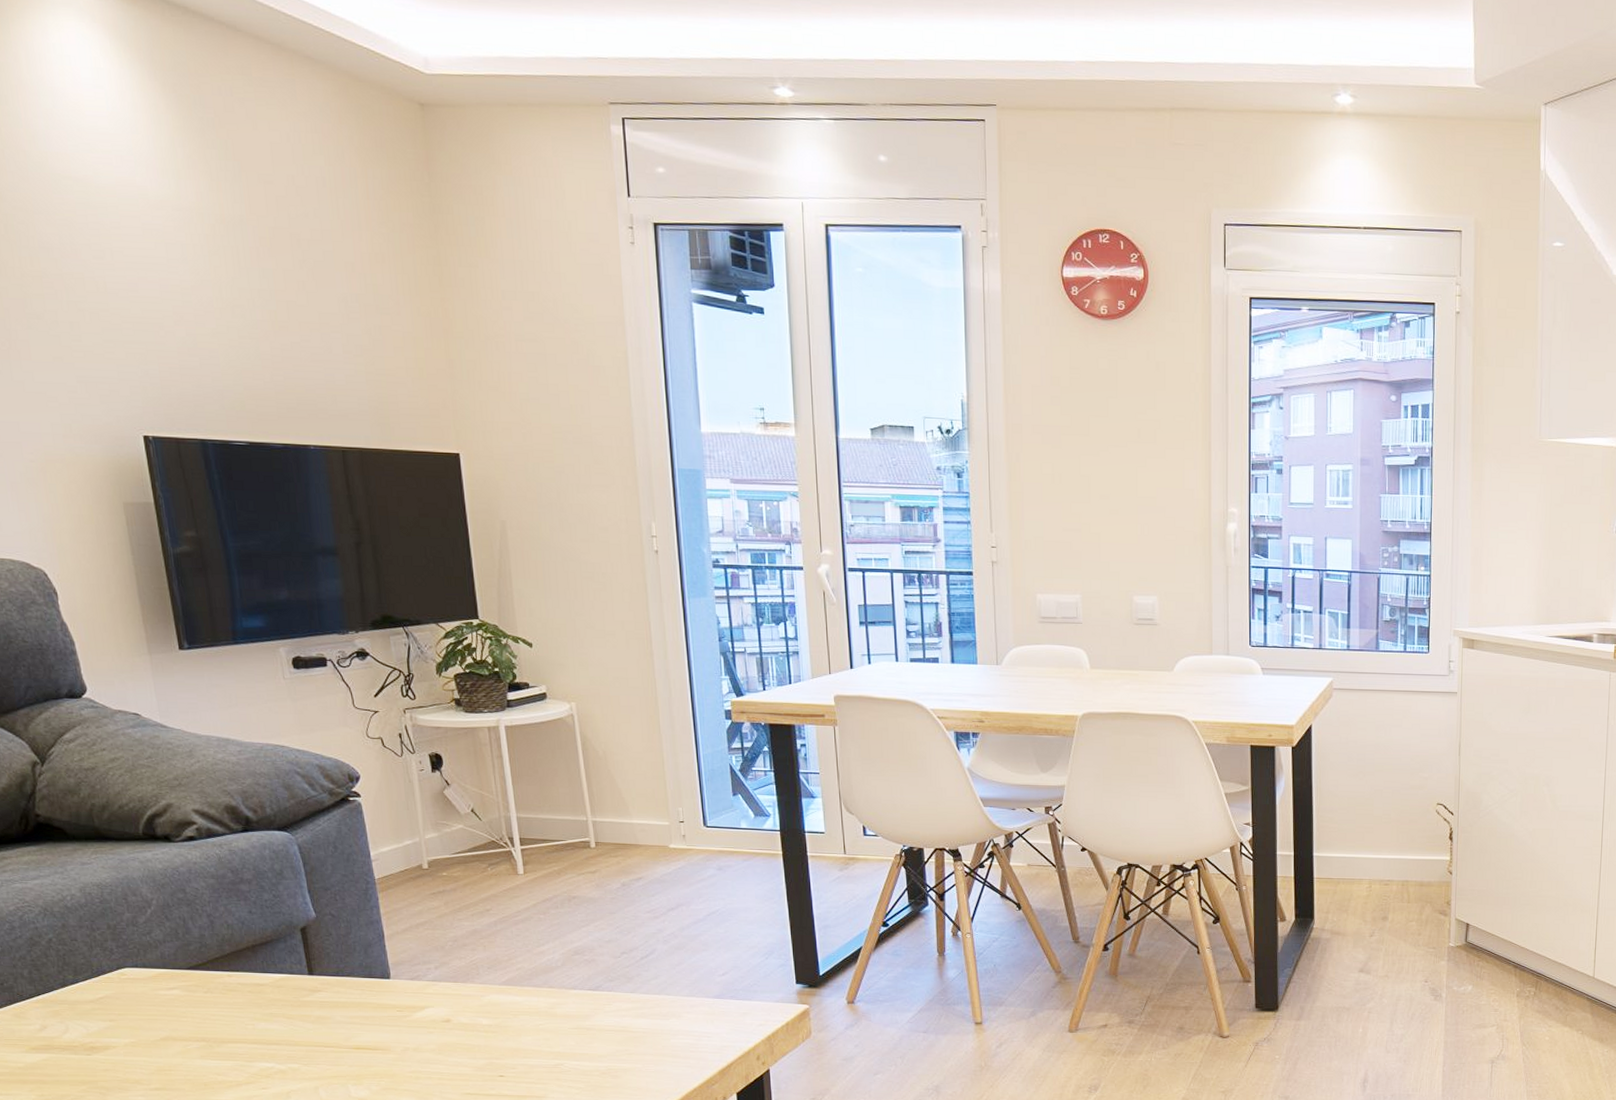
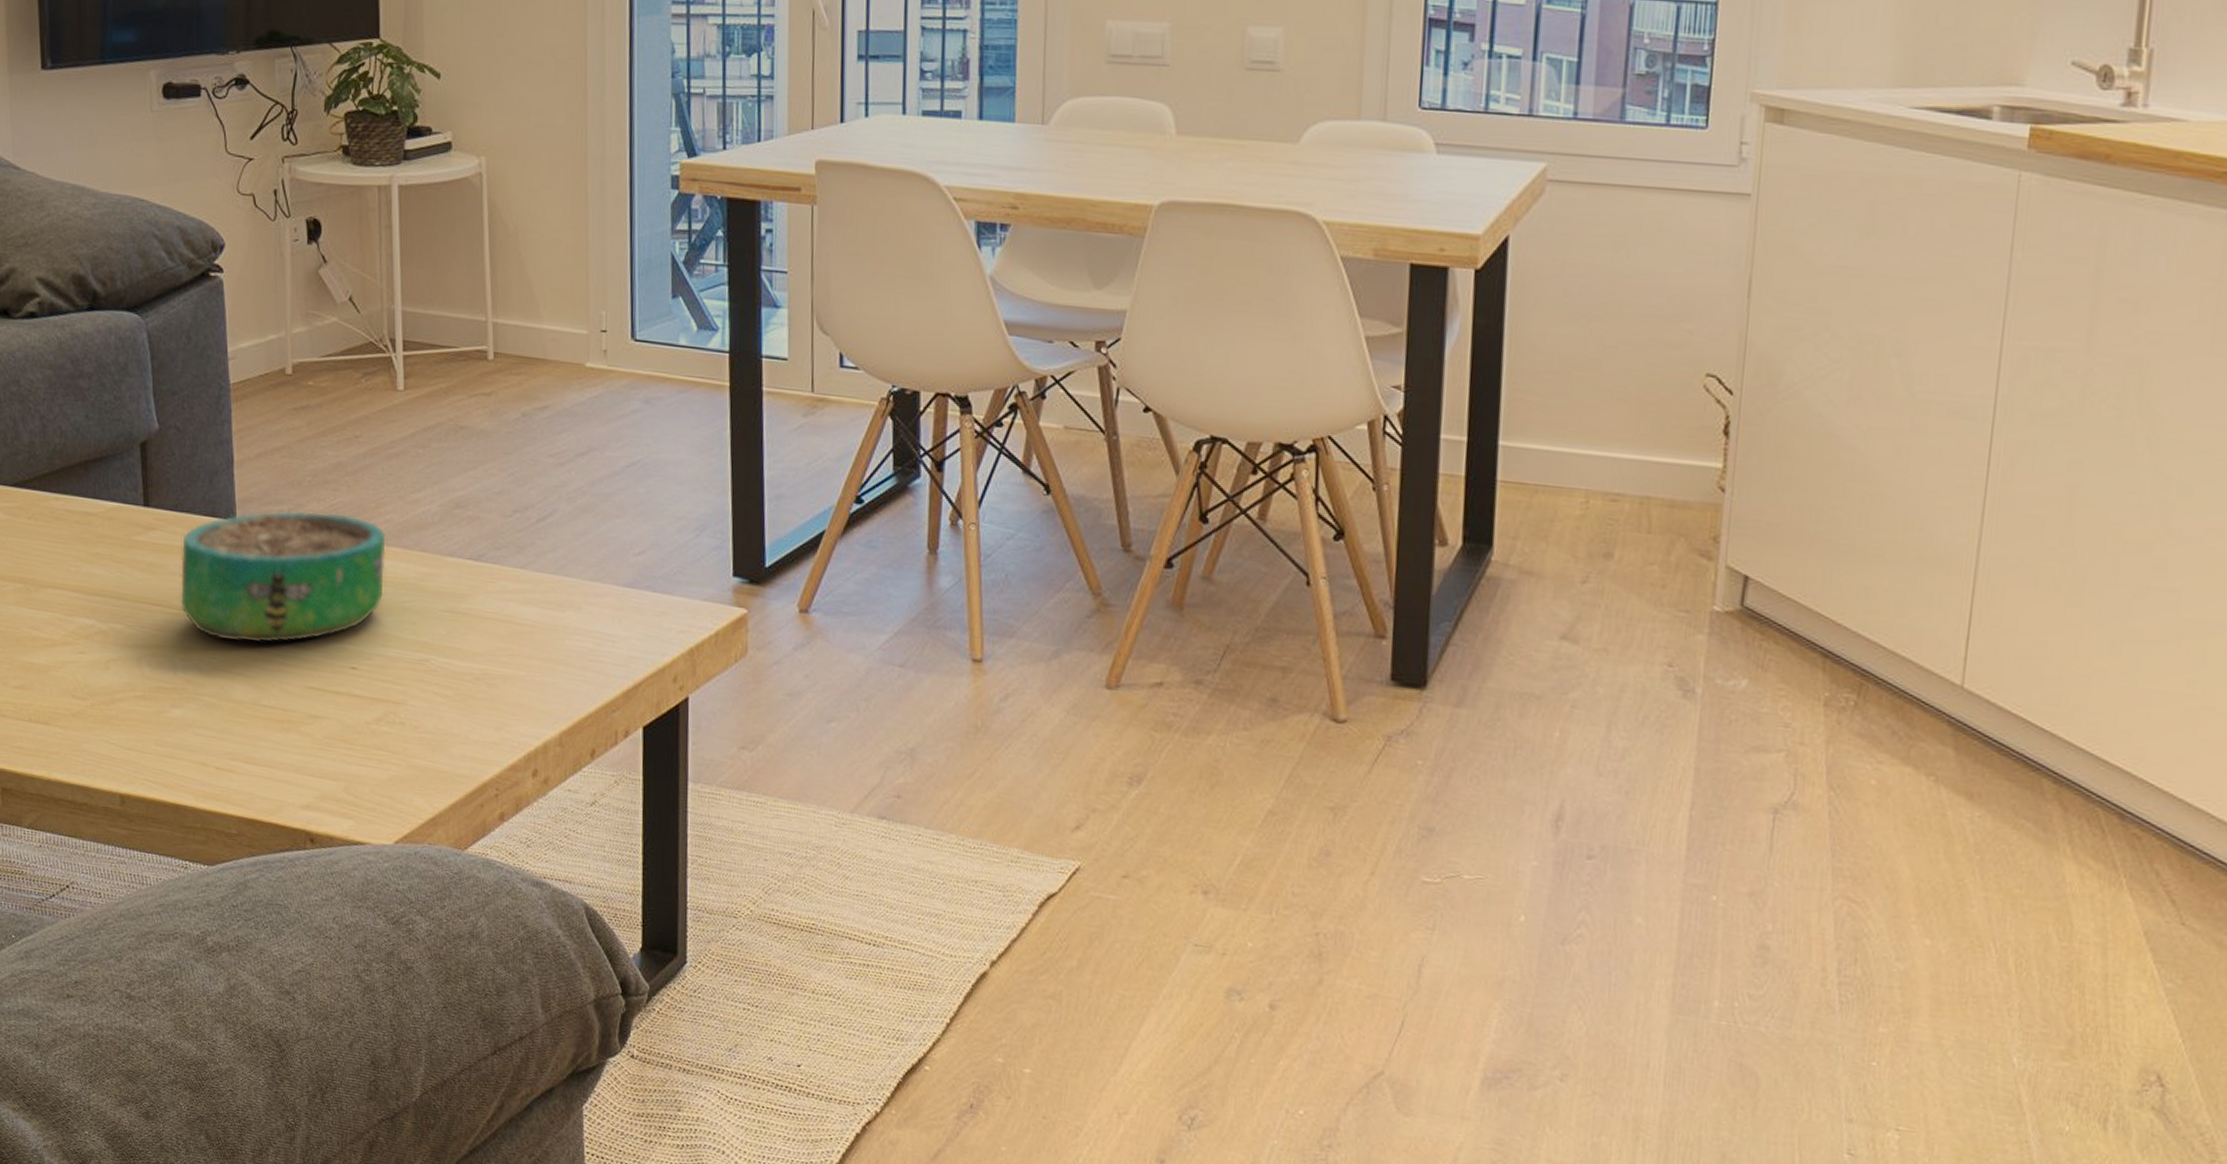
decorative bowl: none [345,967,522,1067] -> present [181,510,386,644]

